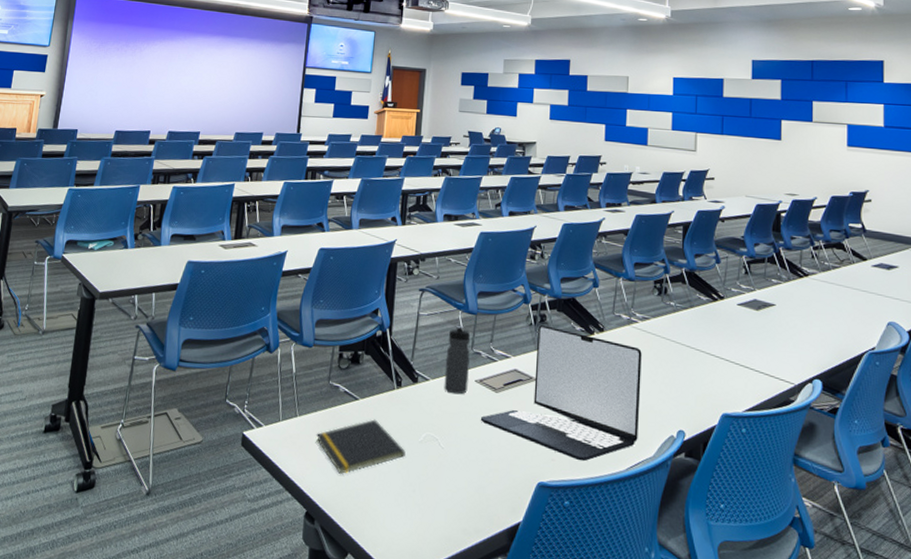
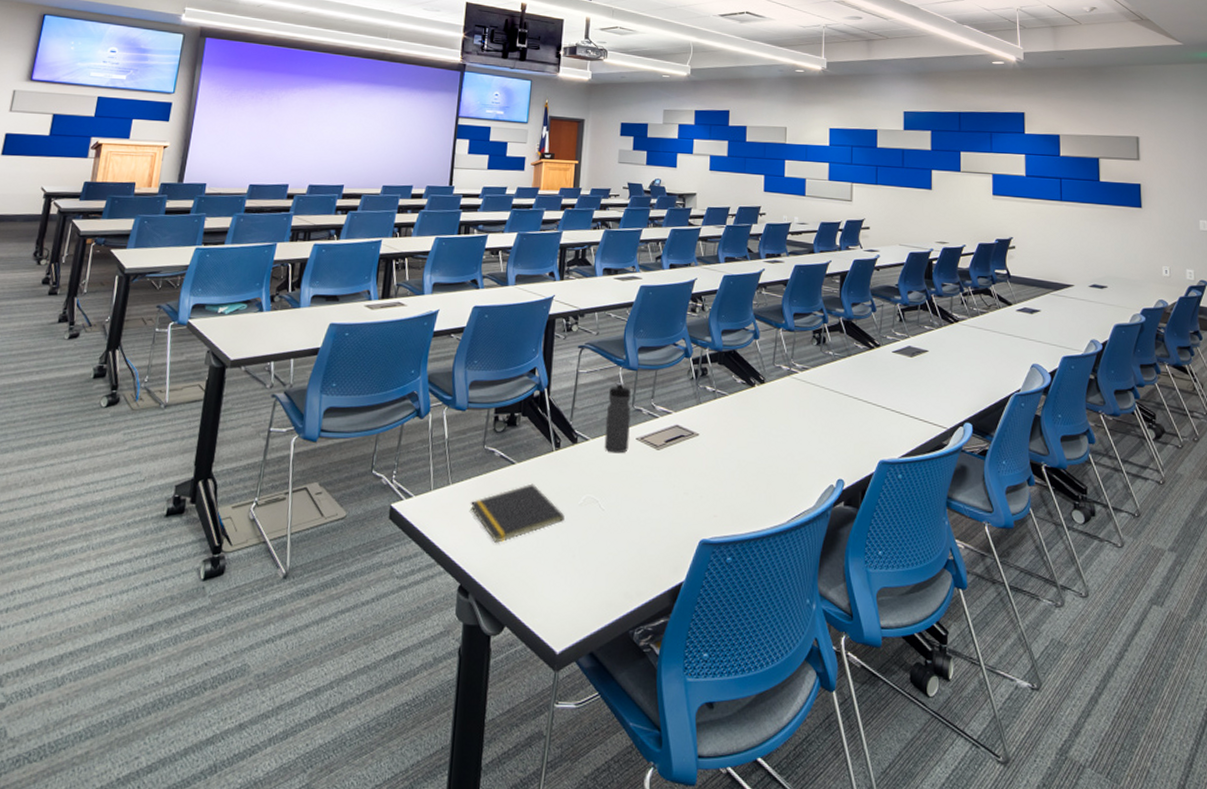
laptop: present [480,324,642,462] -> none [641,378,802,516]

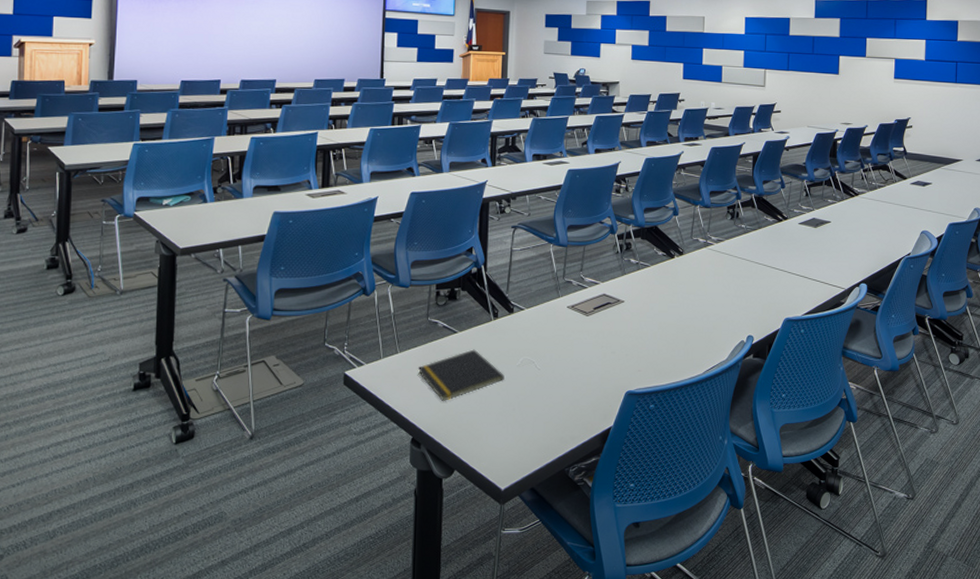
water bottle: present [604,382,631,454] -> none [538,257,562,321]

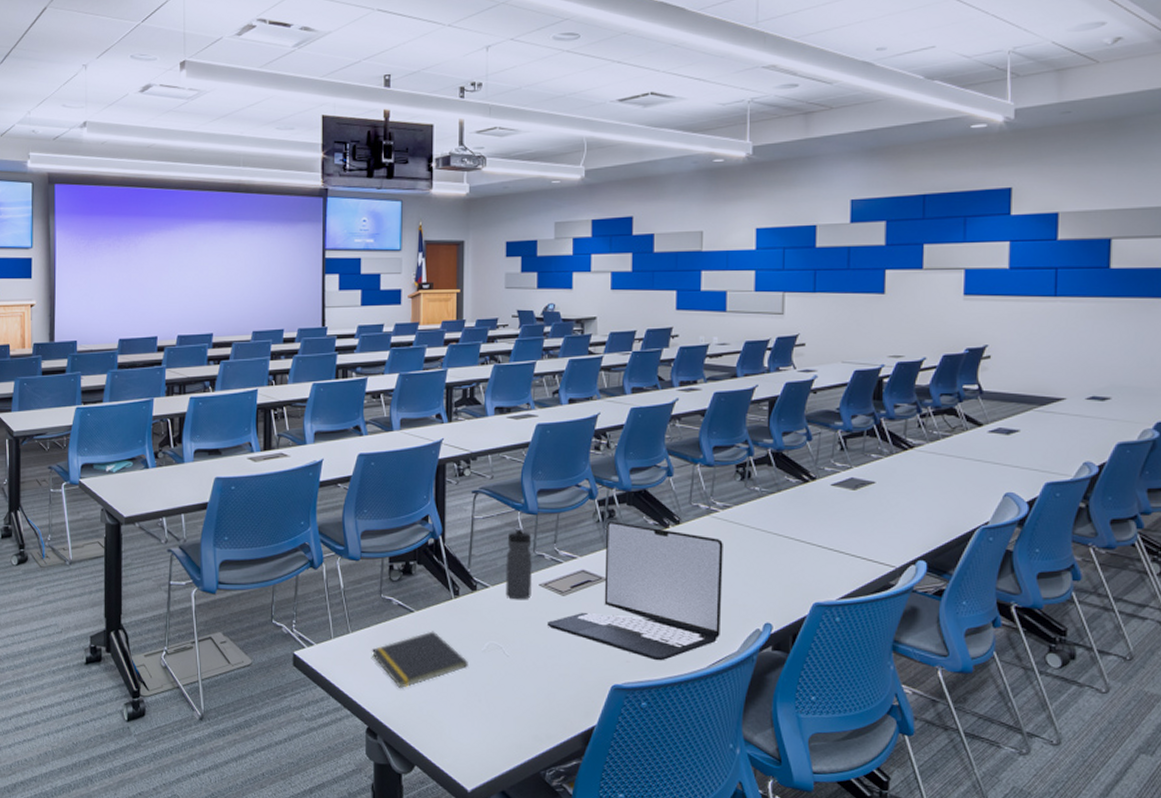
water bottle: none [538,257,562,321] -> present [505,527,532,600]
laptop: none [573,252,717,370] -> present [547,520,723,661]

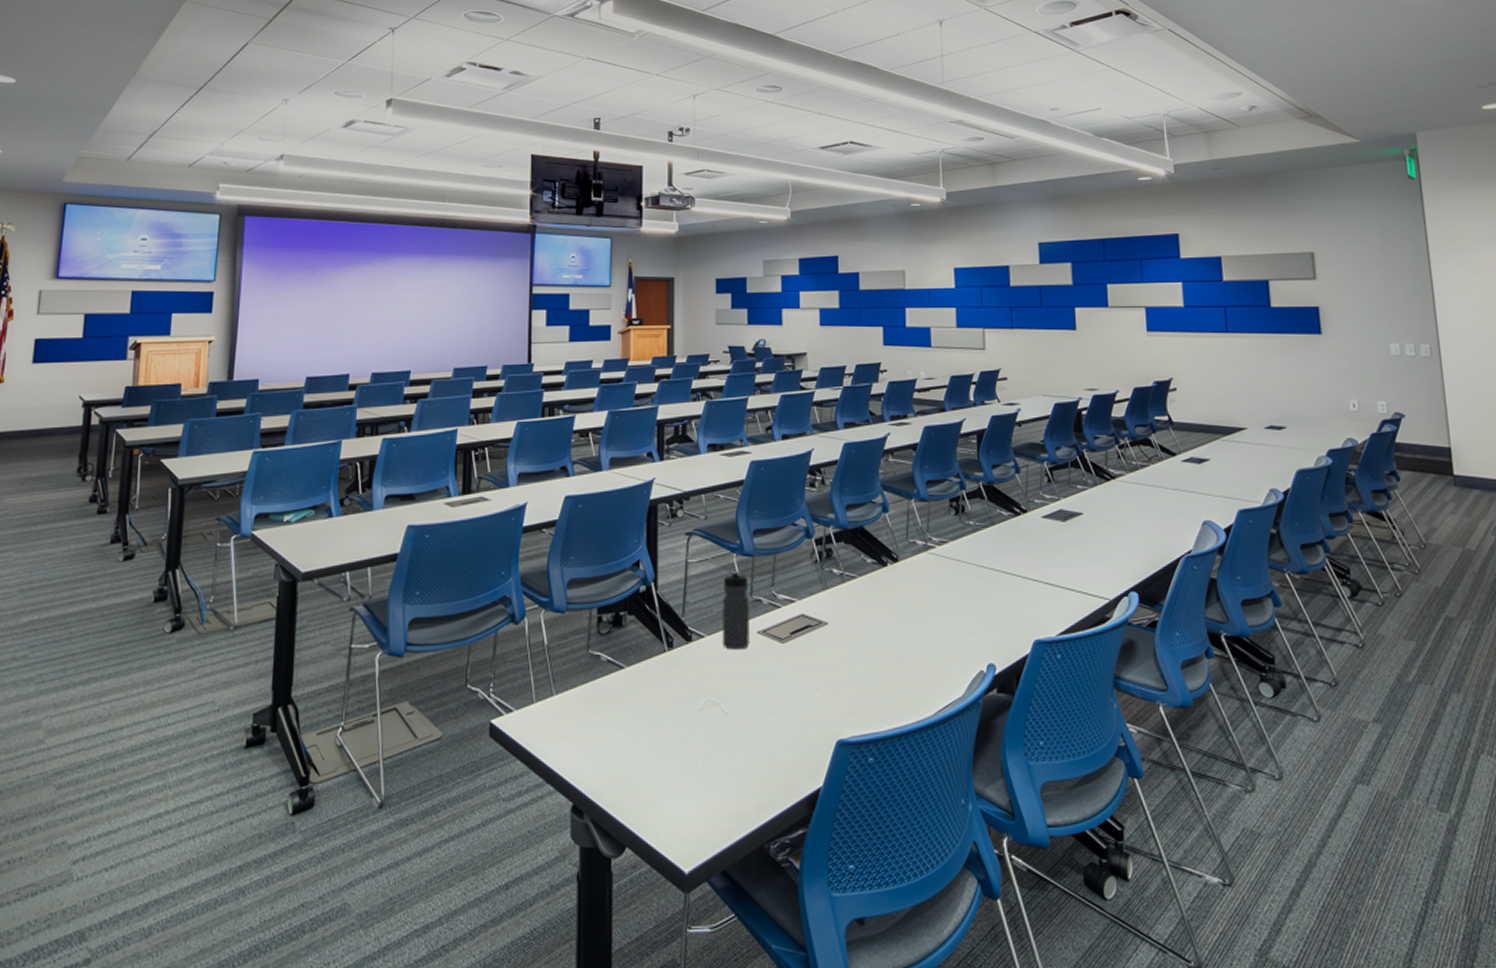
notepad: present [371,631,468,688] -> none [577,689,684,756]
laptop: present [547,520,723,661] -> none [766,560,945,711]

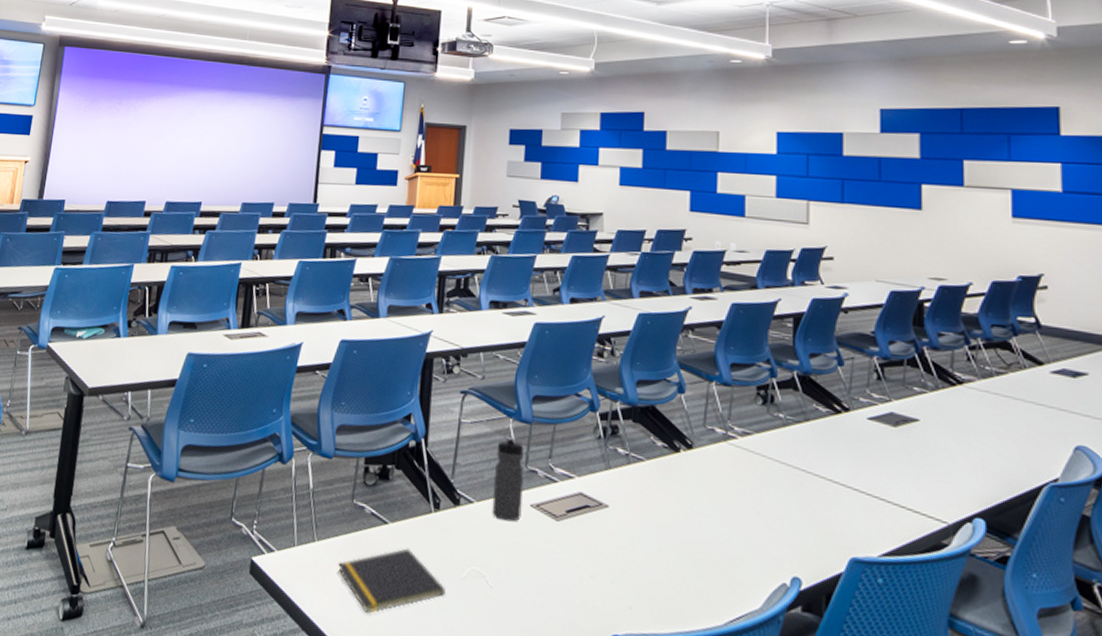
notepad: none [577,689,684,756] -> present [337,548,446,613]

